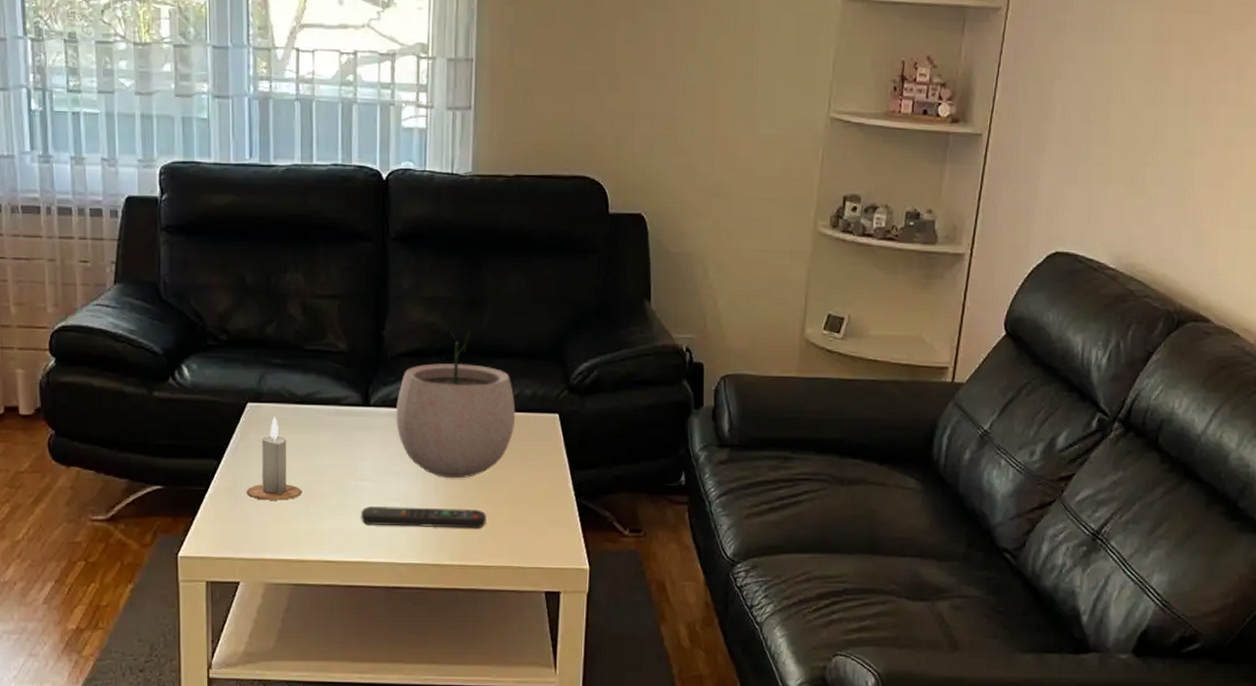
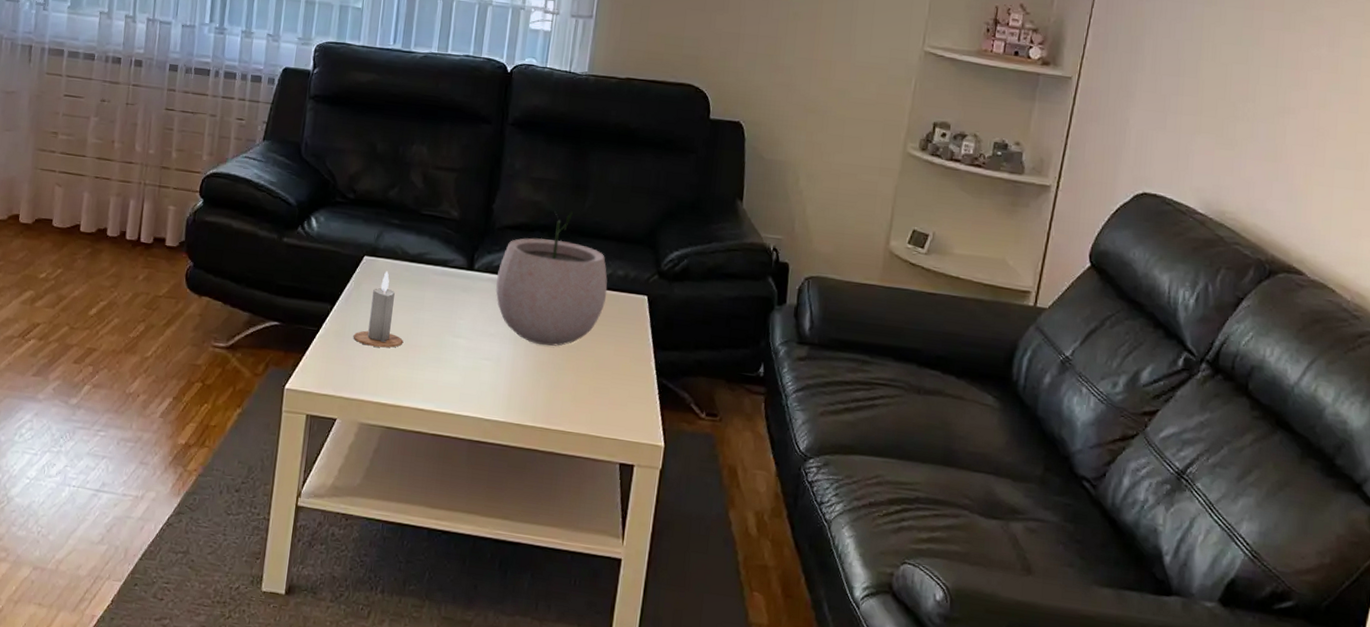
remote control: present [361,505,486,529] -> none [454,362,571,395]

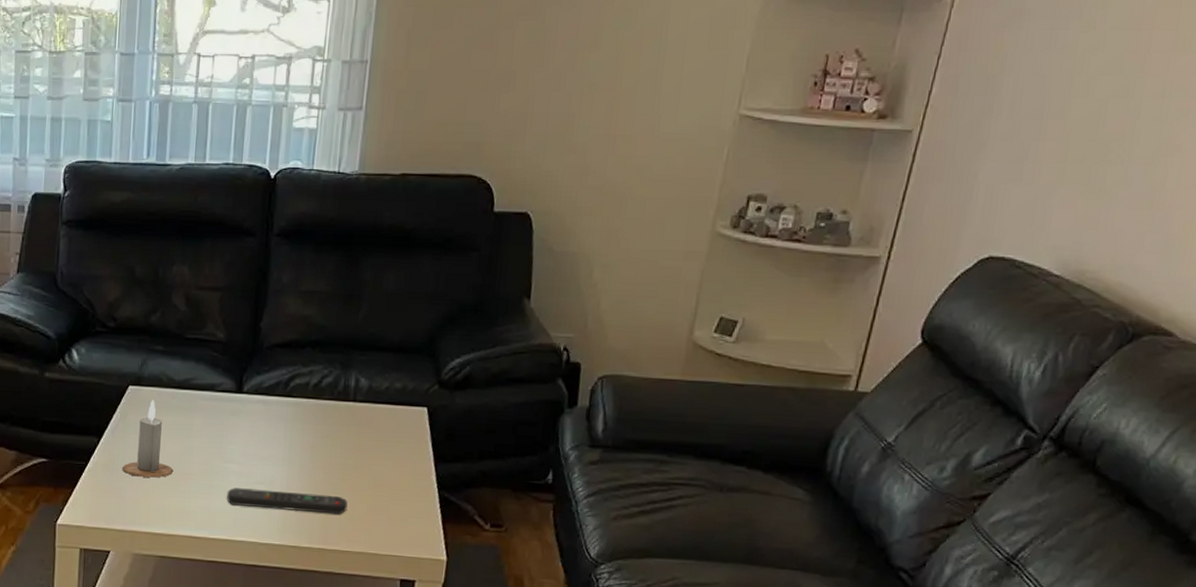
remote control: none [454,362,571,395] -> present [227,487,348,515]
plant pot: present [495,211,608,346] -> none [266,323,385,466]

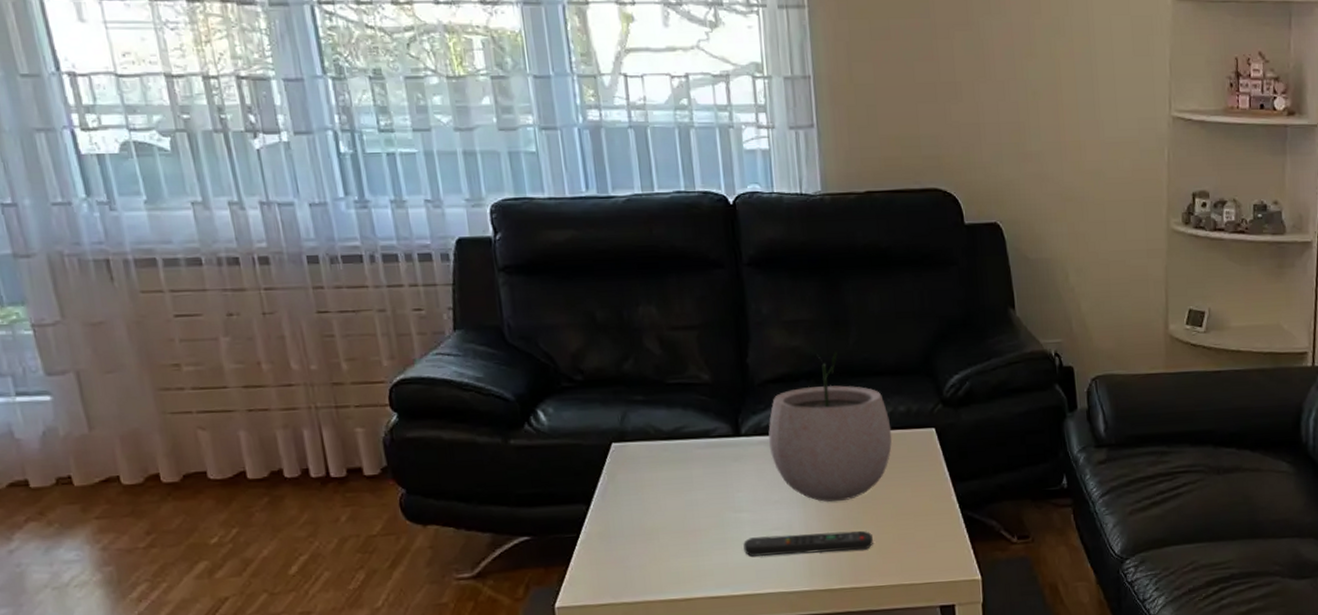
candle: present [122,399,174,478] -> none [620,455,680,542]
plant pot: none [266,323,385,466] -> present [768,351,892,503]

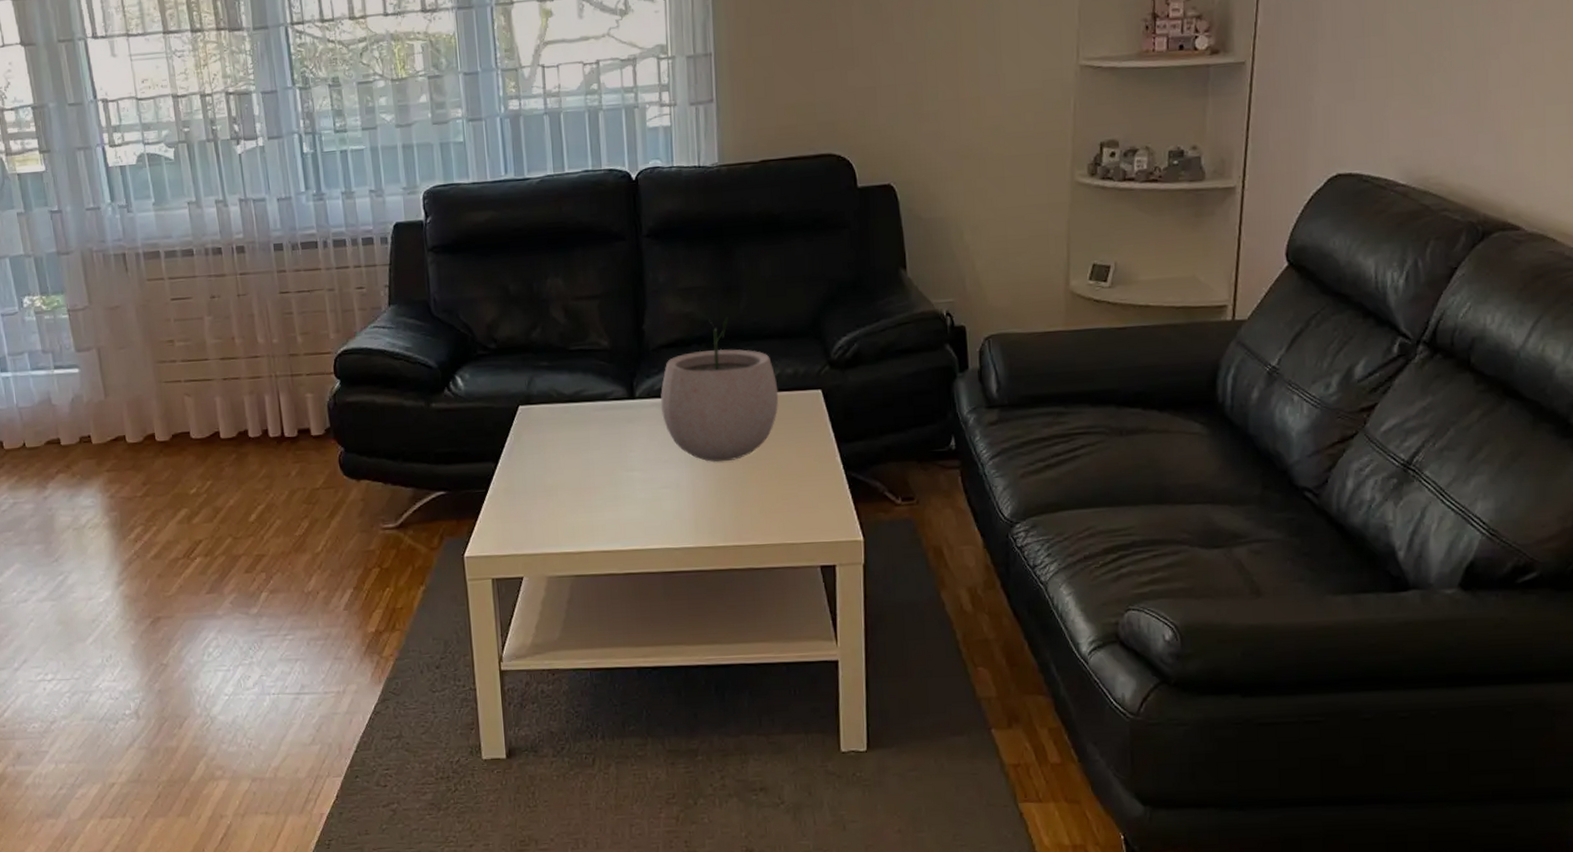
remote control: present [743,530,873,557] -> none [634,490,757,514]

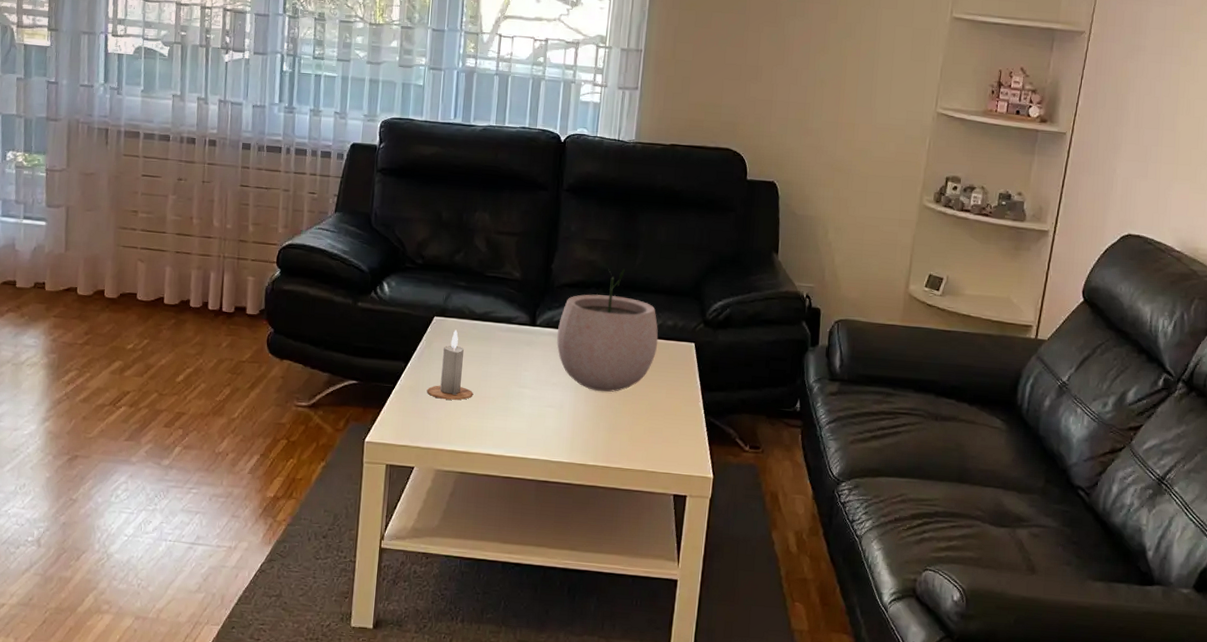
candle: none [523,417,577,498] -> present [426,329,474,400]

